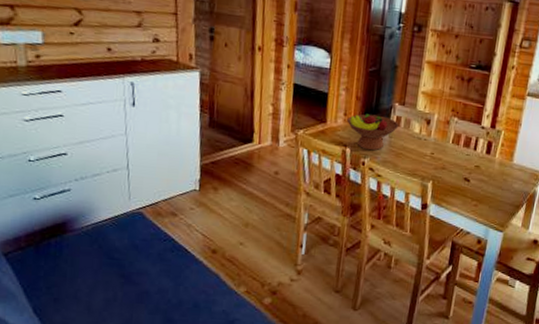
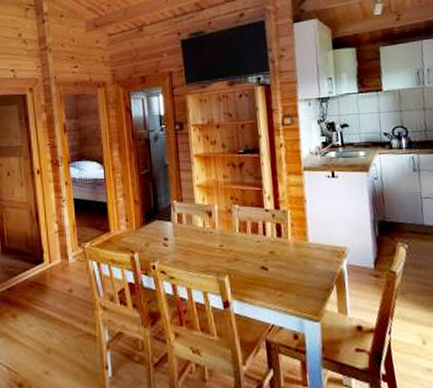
fruit bowl: present [347,114,399,151] -> none [129,215,182,253]

